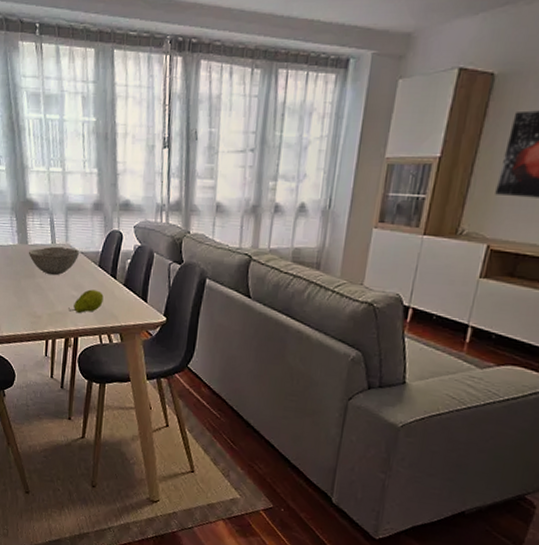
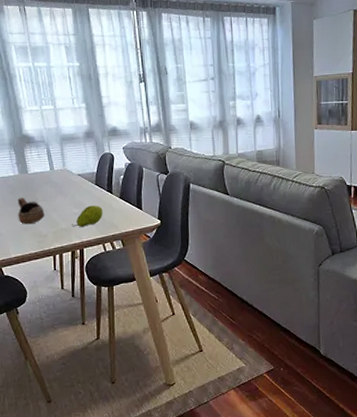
cup: none [13,270,41,302] -> present [18,197,45,225]
bowl: present [28,246,80,276] -> none [29,172,77,198]

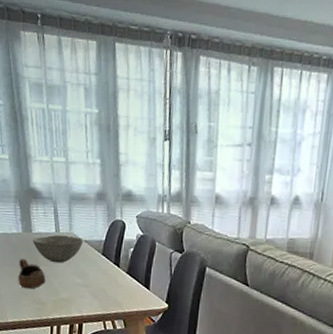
bowl: none [29,172,77,198] -> present [32,234,84,263]
fruit: present [72,205,103,227] -> none [73,277,107,300]

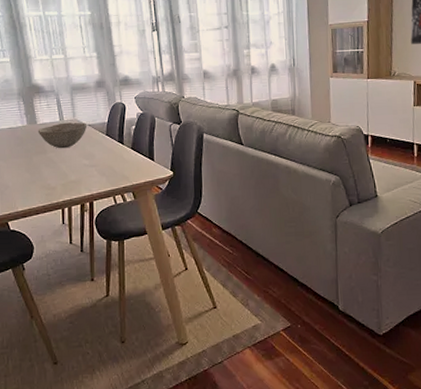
cup: present [18,258,46,289] -> none [26,148,54,177]

